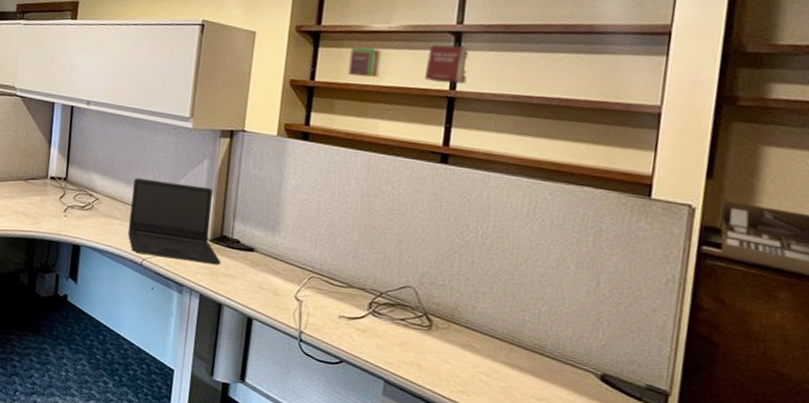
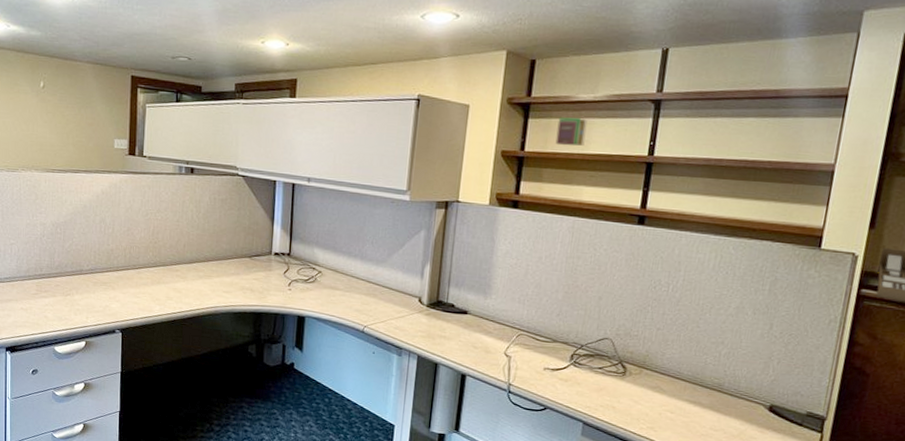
laptop: present [128,178,221,266] -> none [350,250,437,329]
books: present [424,44,470,84] -> none [625,112,667,149]

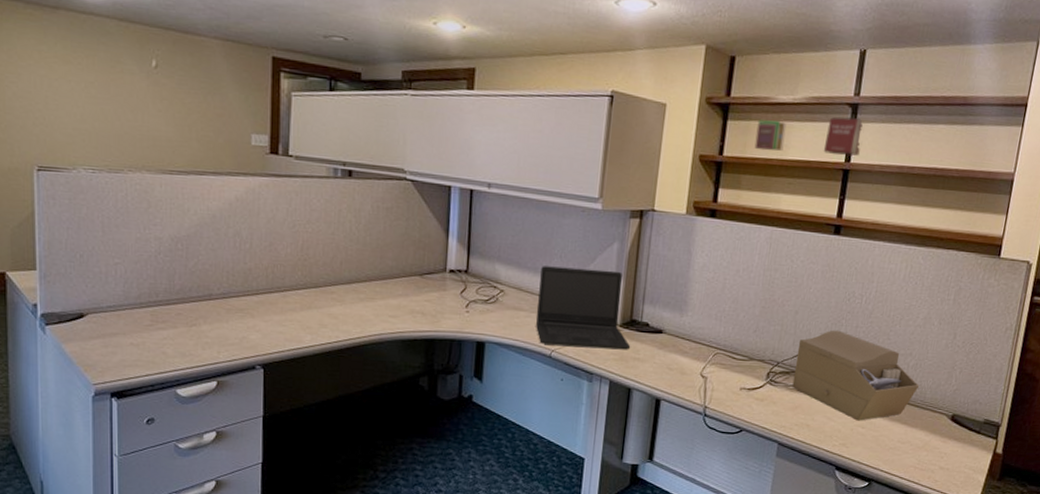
laptop: none [350,250,437,329] -> present [536,266,631,350]
sewing box: none [596,316,733,406] -> present [792,330,920,421]
books: none [625,112,667,149] -> present [823,117,864,156]

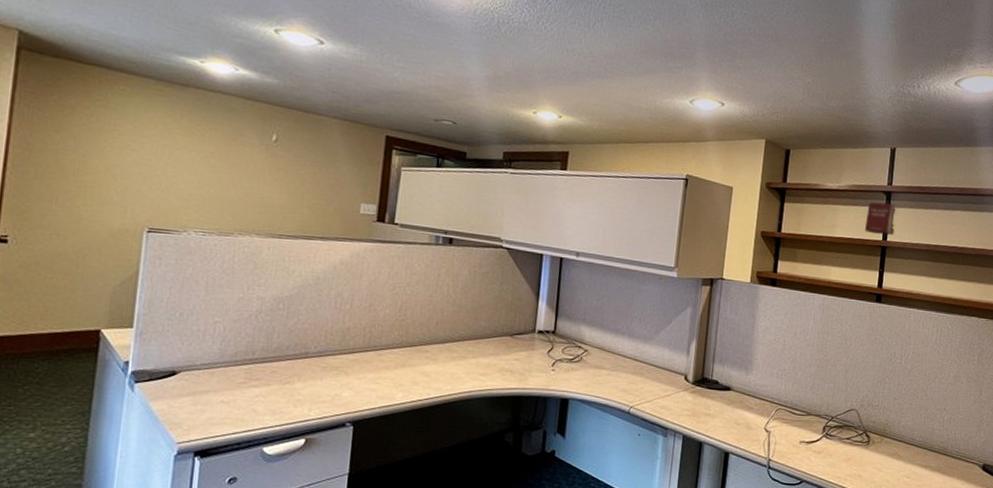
laptop: present [536,266,631,350] -> none [616,328,702,406]
books: present [754,120,787,151] -> none [807,203,834,230]
sewing box: present [792,330,920,421] -> none [845,387,954,471]

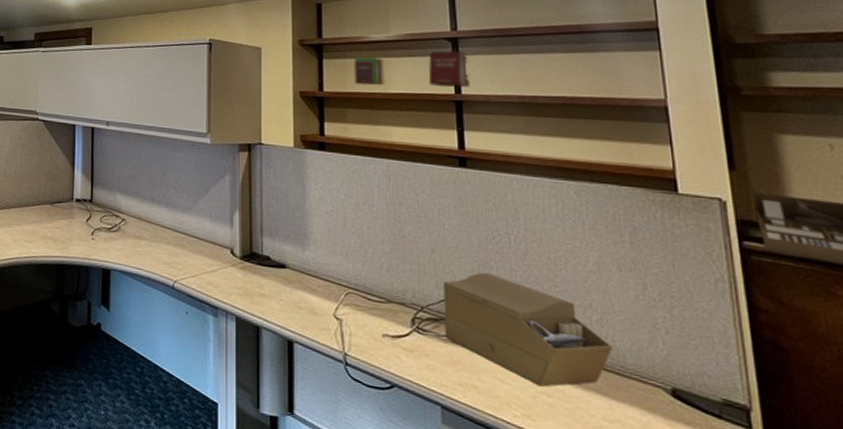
books: none [807,203,834,230] -> present [354,56,385,86]
sewing box: none [845,387,954,471] -> present [442,272,614,387]

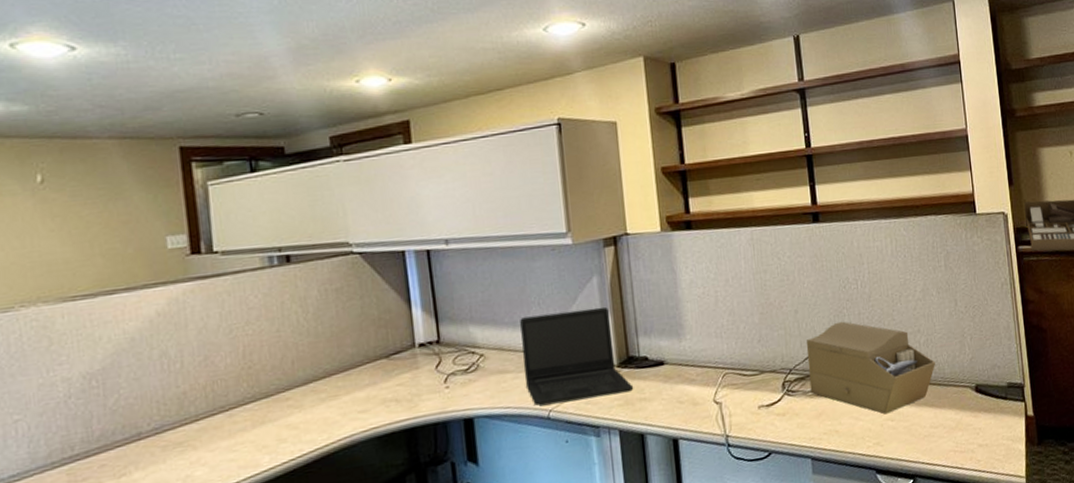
laptop: none [156,196,254,285] -> present [520,306,634,406]
books: present [354,56,385,86] -> none [712,118,743,152]
books: present [428,51,470,88] -> none [780,102,818,143]

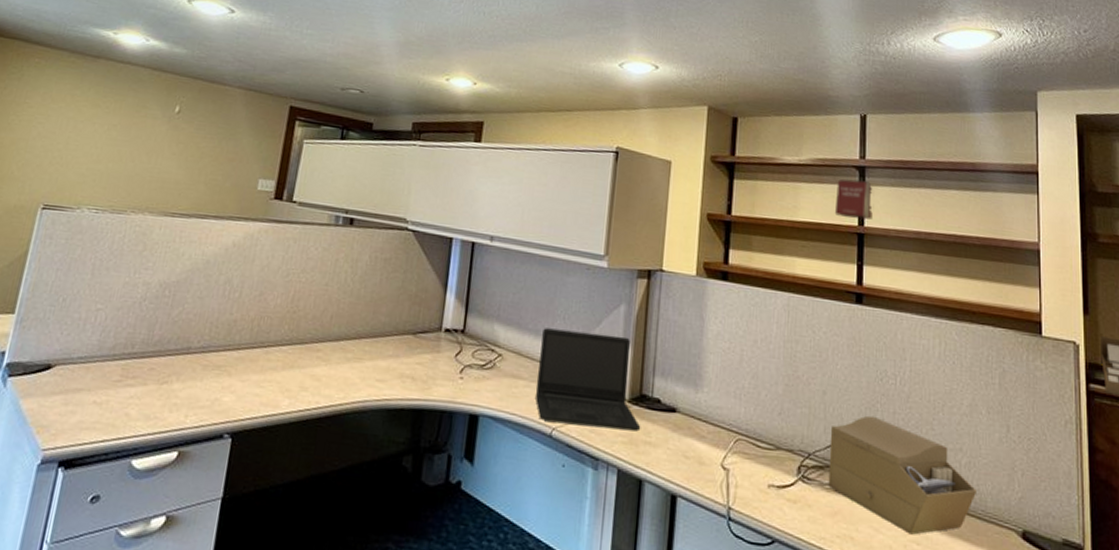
books: none [780,102,818,143] -> present [834,179,873,220]

